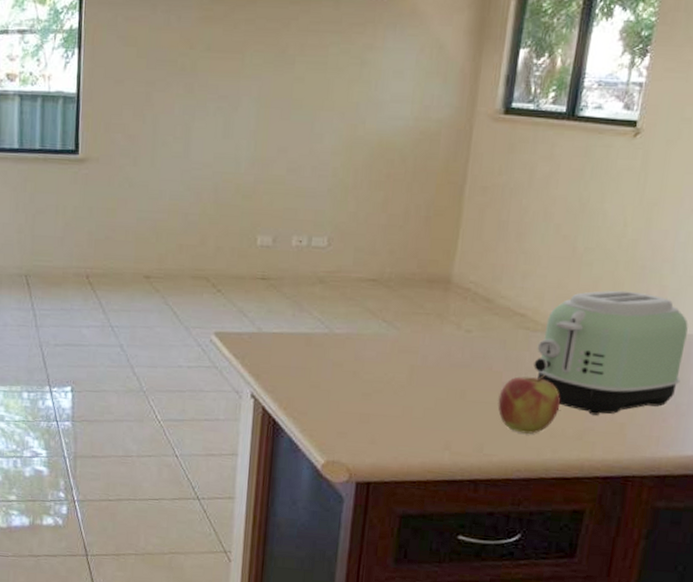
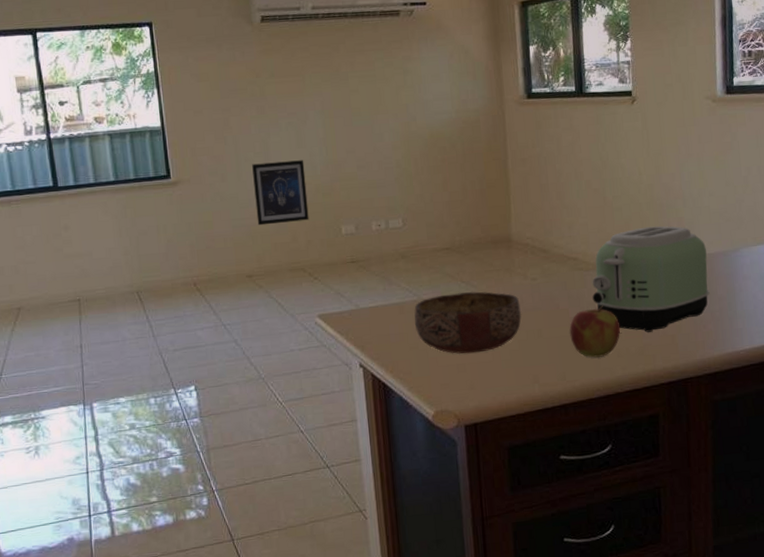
wall art: none [165,150,228,224] -> present [252,160,309,226]
bowl: none [320,332,447,405] -> present [414,291,522,354]

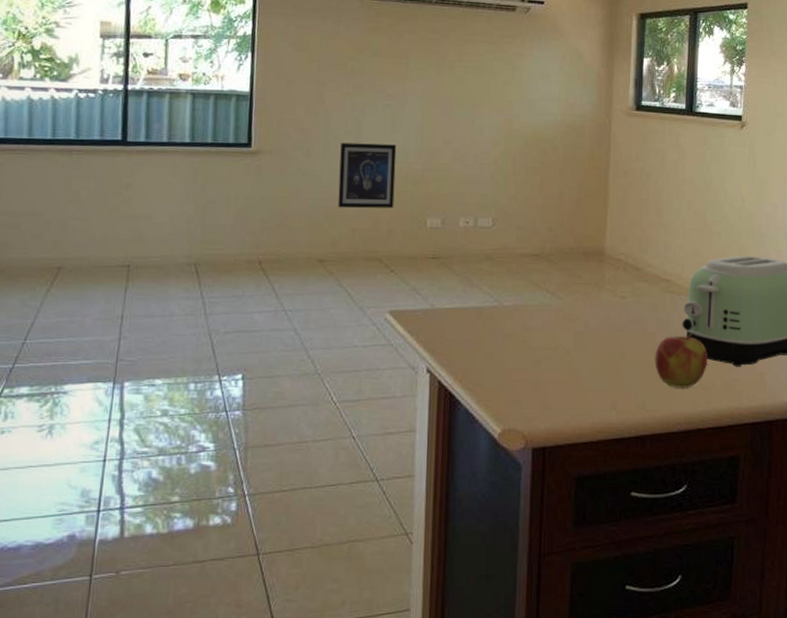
bowl: present [414,291,522,354] -> none [491,303,607,370]

